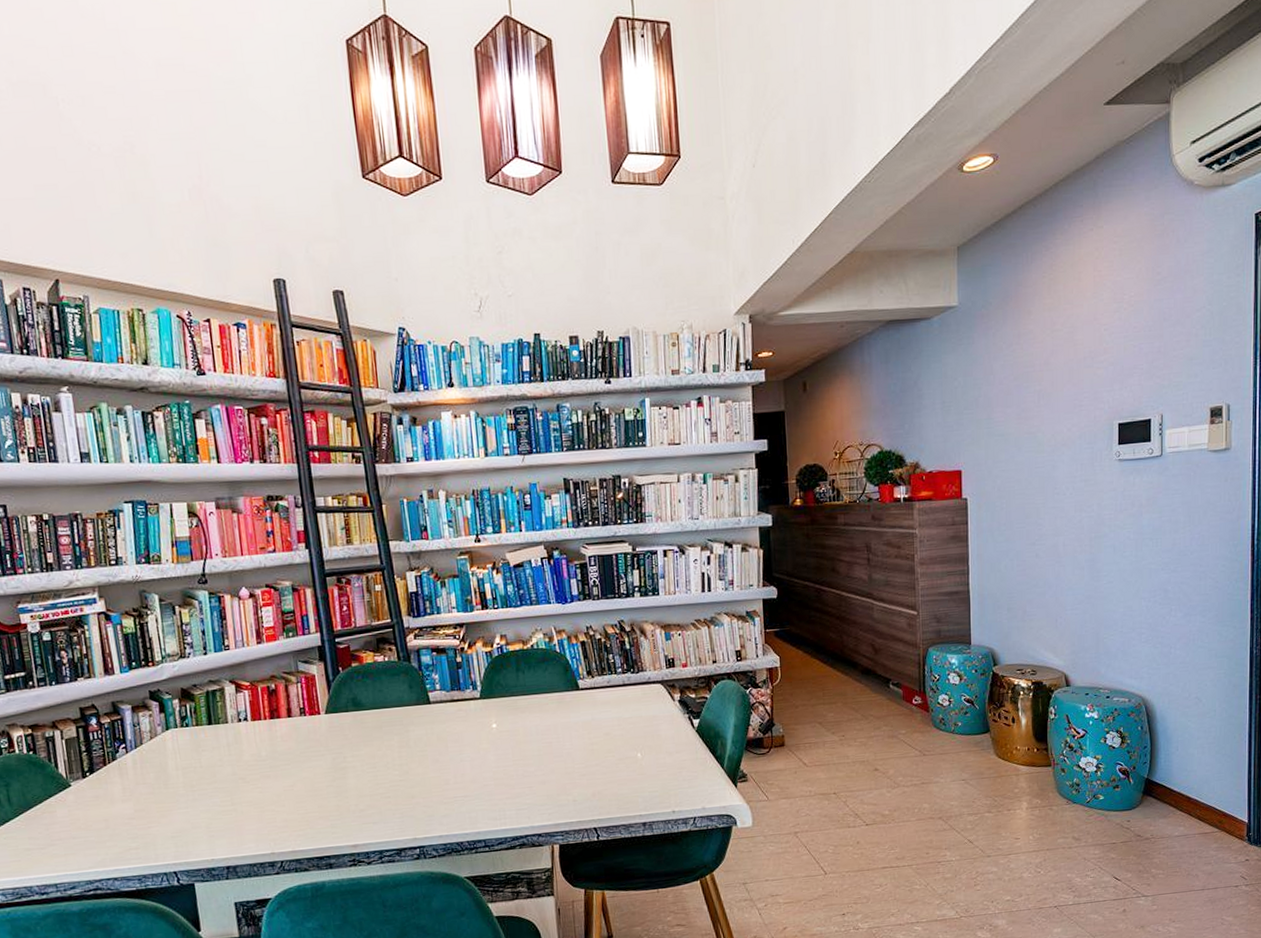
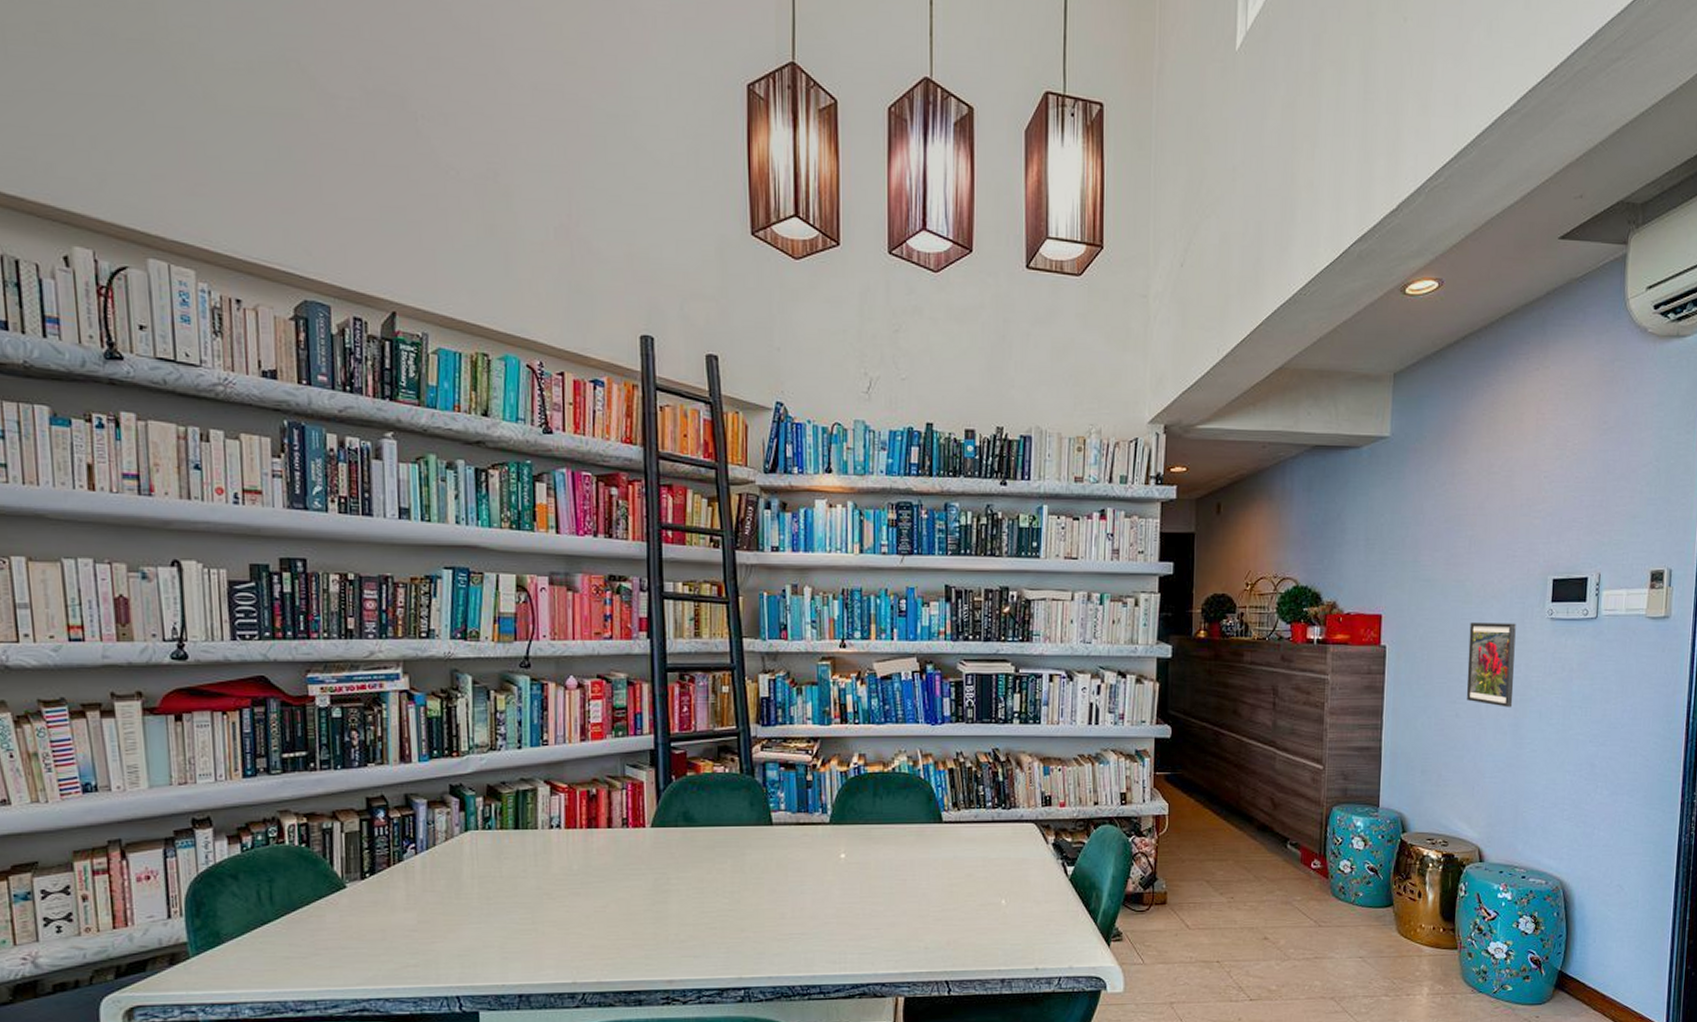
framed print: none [1043,467,1088,545] -> present [1466,622,1516,707]

